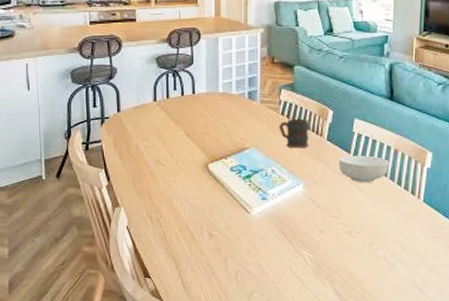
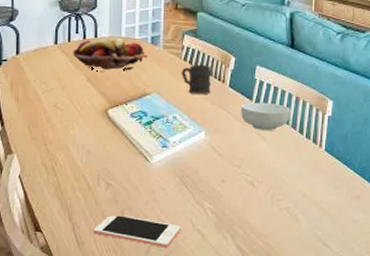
fruit basket: none [172,94,246,125] -> present [73,38,149,70]
cell phone: none [199,263,281,294] -> present [93,215,181,249]

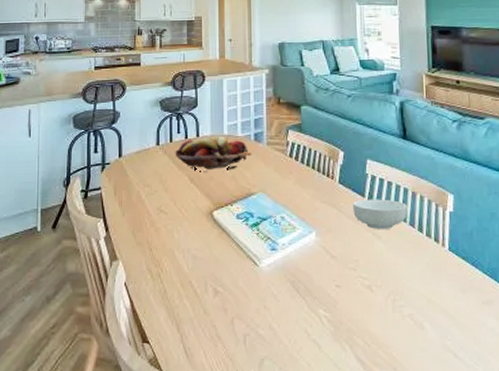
cell phone: present [93,215,181,249] -> none [202,325,295,361]
mug: present [181,65,212,94] -> none [287,161,320,192]

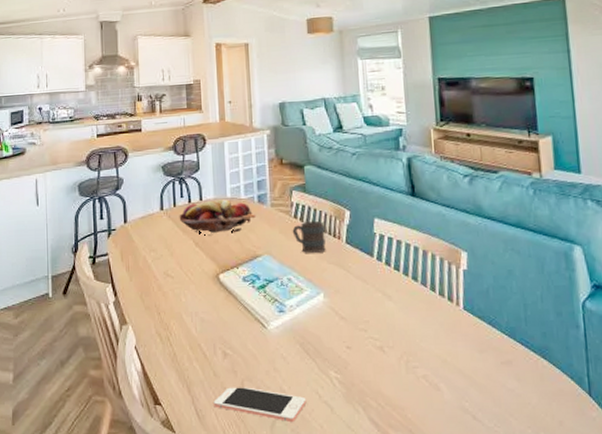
cell phone: none [202,325,295,361] -> present [213,387,307,423]
mug: none [287,161,320,192] -> present [292,221,326,253]
cereal bowl: present [353,199,407,230] -> none [361,258,419,290]

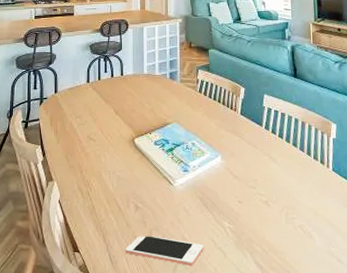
fruit basket: present [179,199,257,233] -> none [103,75,168,103]
mug: present [292,221,326,253] -> none [197,96,225,122]

